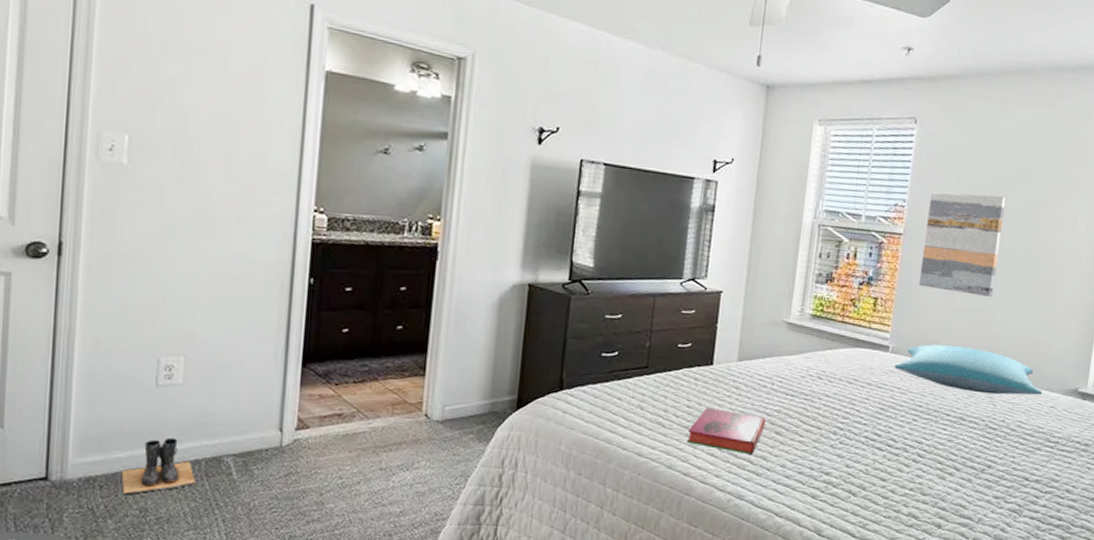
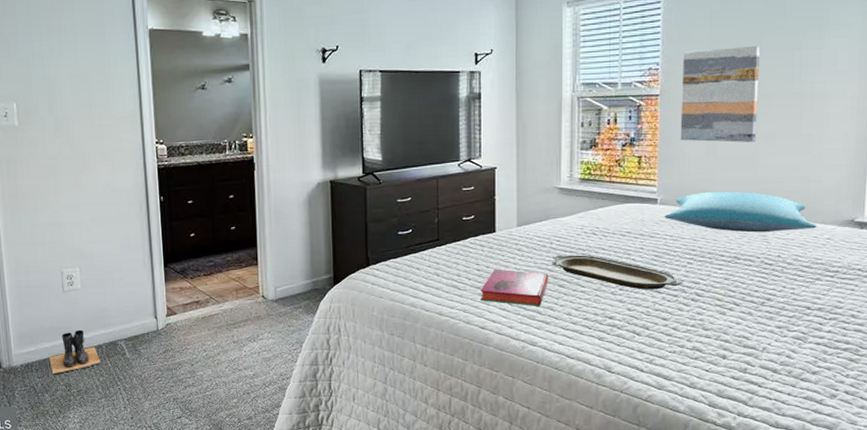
serving tray: none [770,398,905,446] -> present [551,255,682,290]

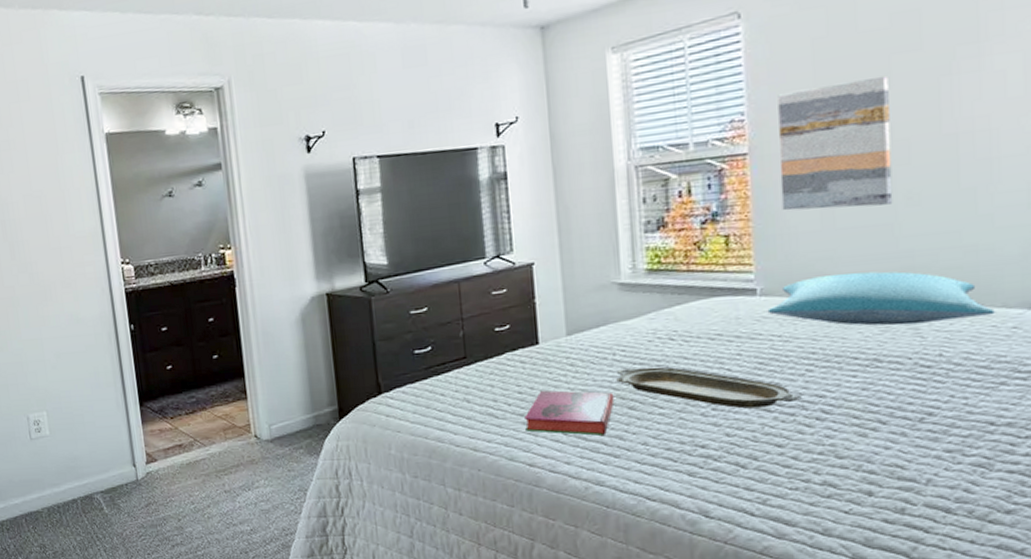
boots: present [48,329,102,375] -> none [20,482,78,535]

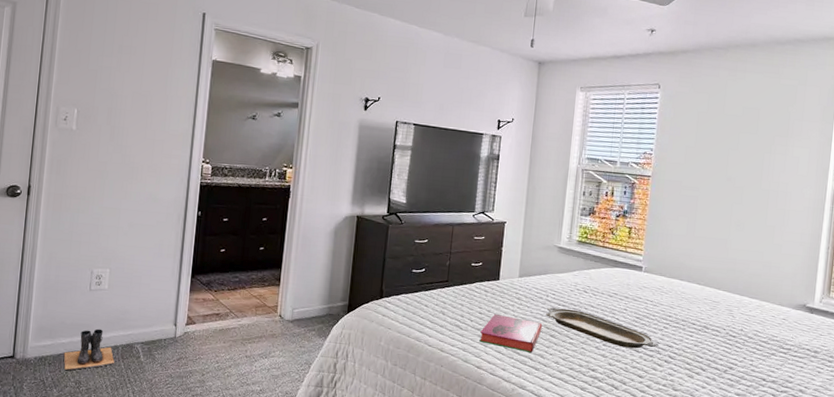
boots: none [20,482,78,535] -> present [63,328,115,371]
pillow: present [767,271,995,326] -> none [647,265,775,309]
wall art: present [777,75,893,211] -> none [665,142,737,227]

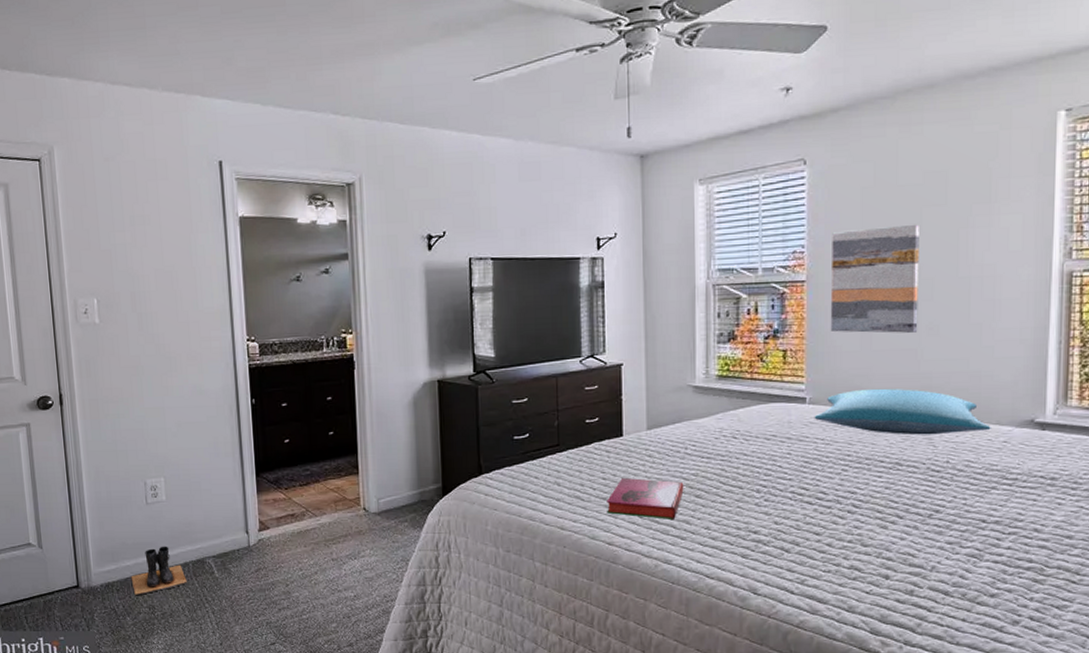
serving tray: present [546,307,658,349] -> none [687,461,836,501]
pillow: none [647,265,775,309] -> present [814,388,991,435]
wall art: none [665,142,737,227] -> present [830,224,919,333]

